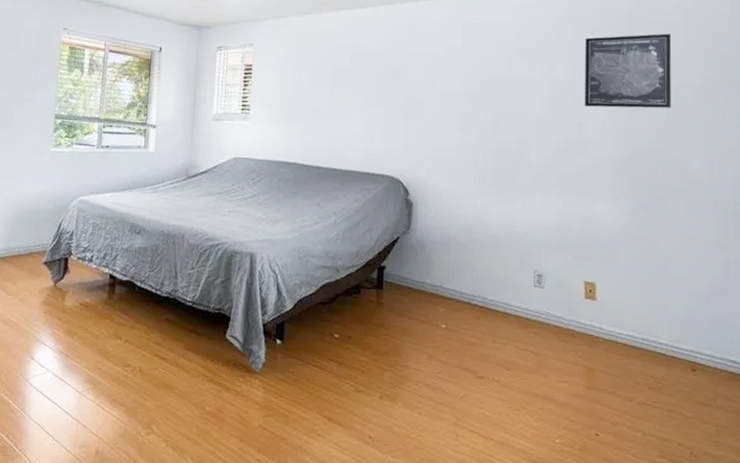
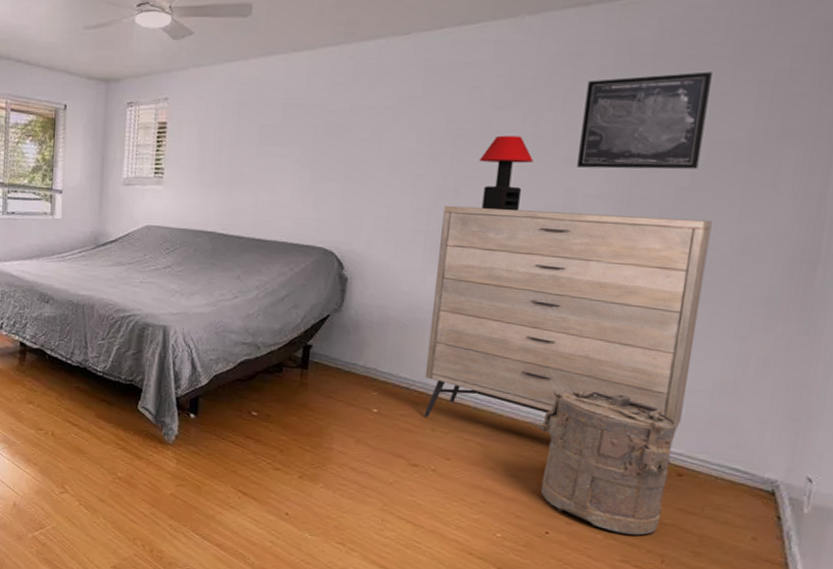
dresser: none [483,137,688,361] -> present [423,205,712,465]
table lamp: none [511,80,552,143] -> present [479,135,534,212]
laundry hamper: none [569,296,686,430] -> present [526,389,677,536]

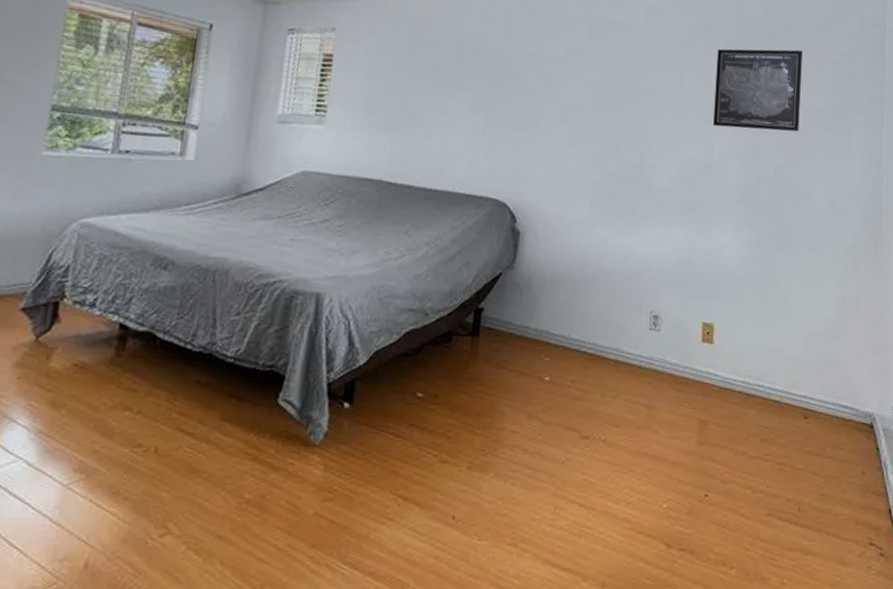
dresser: present [423,205,712,465] -> none [593,157,812,408]
table lamp: present [479,135,534,212] -> none [636,92,680,165]
laundry hamper: present [526,389,677,536] -> none [684,339,801,485]

